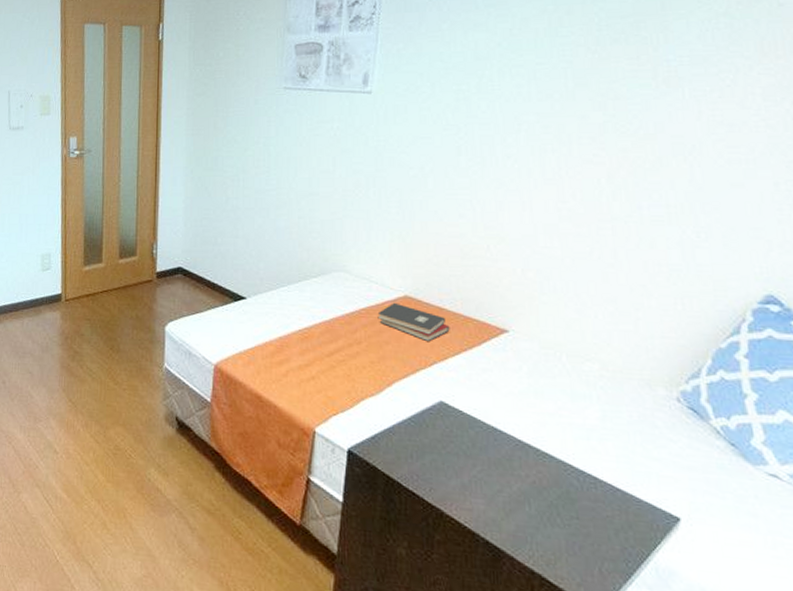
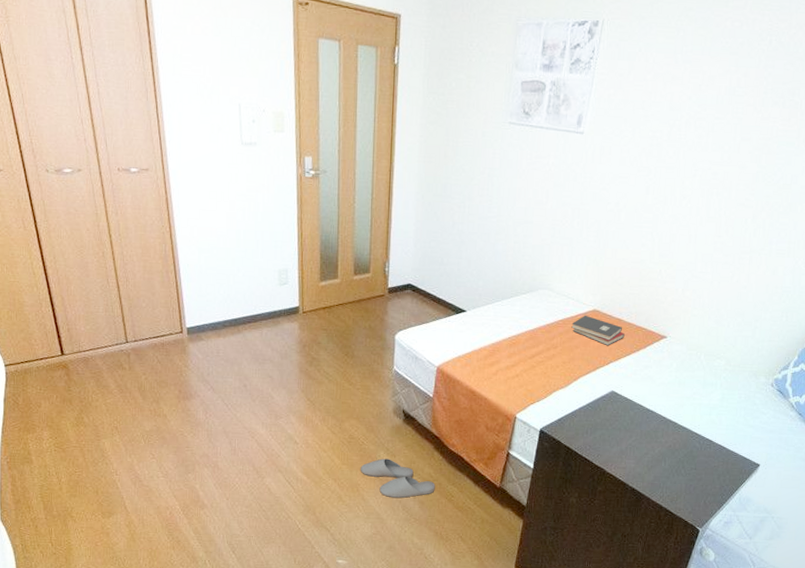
slippers: none [127,477,218,531] -> present [360,458,435,498]

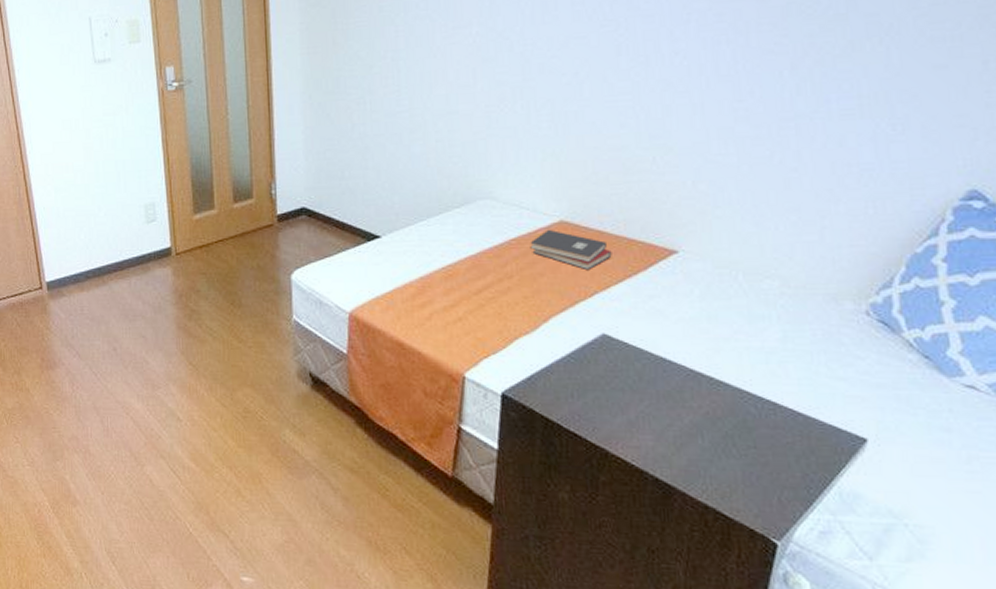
slippers: present [360,458,435,498] -> none [261,438,362,493]

